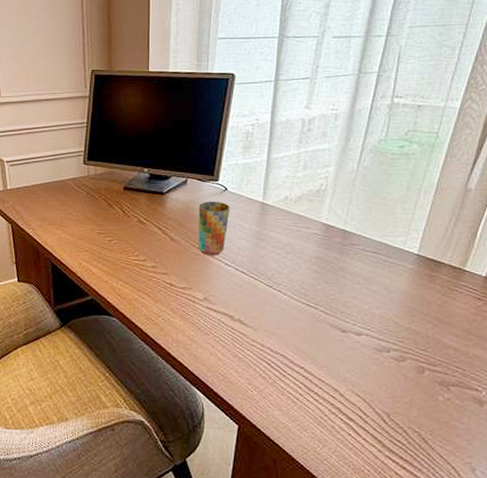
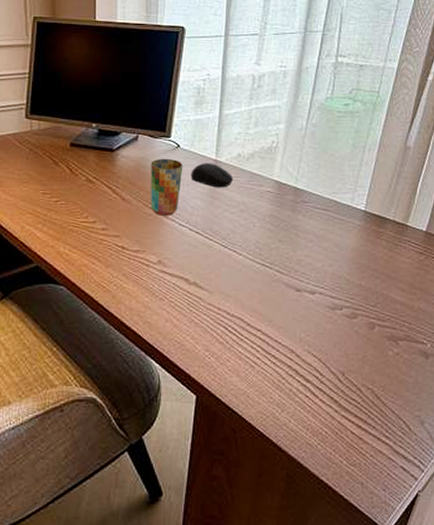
computer mouse: none [237,205,281,230] -> present [191,162,234,188]

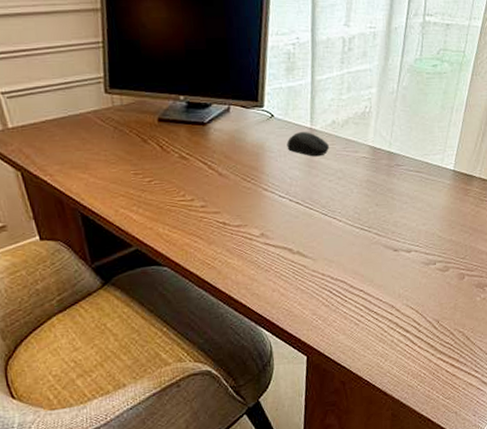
cup: present [151,158,183,217] -> none [245,129,279,189]

